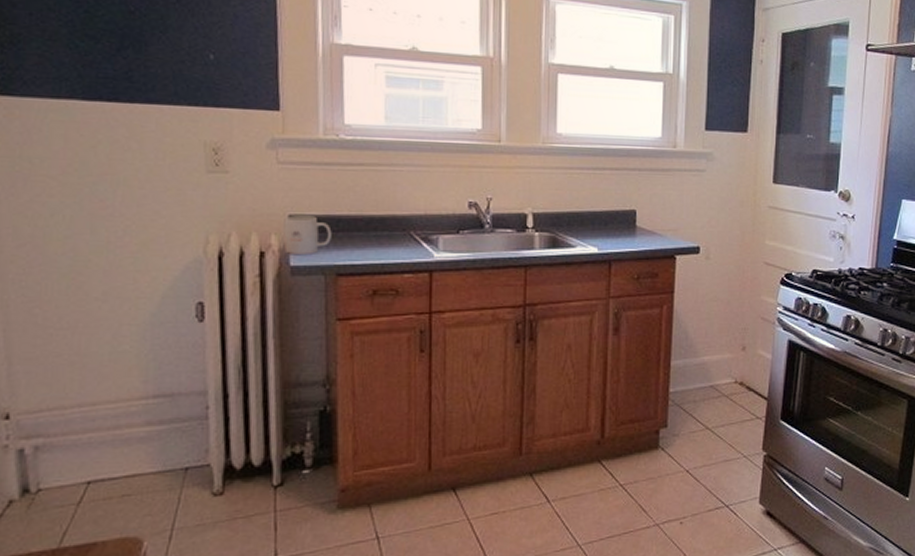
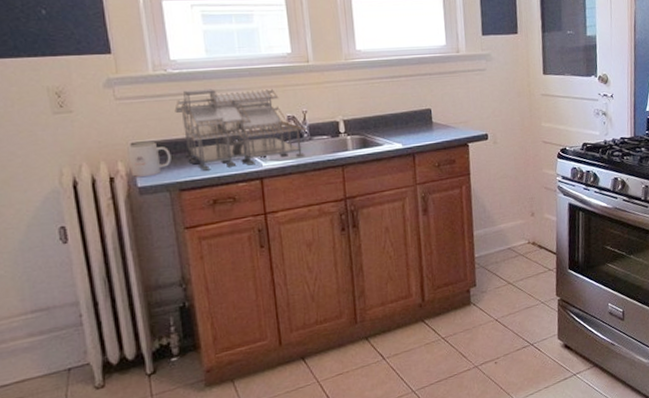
dish rack: none [342,160,489,255] -> present [174,89,307,171]

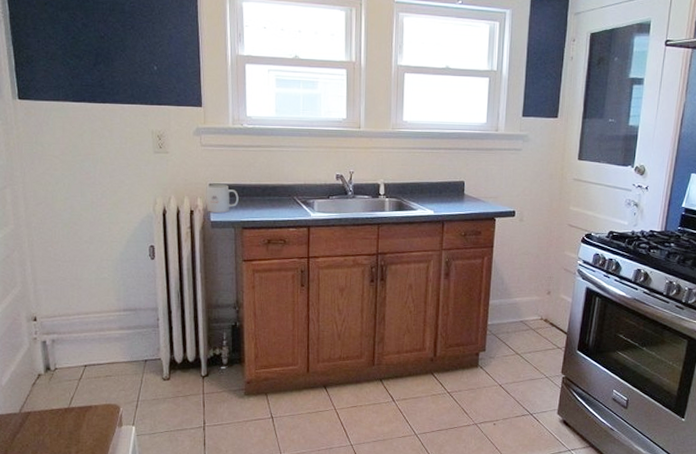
dish rack: present [174,89,307,171] -> none [246,143,352,214]

